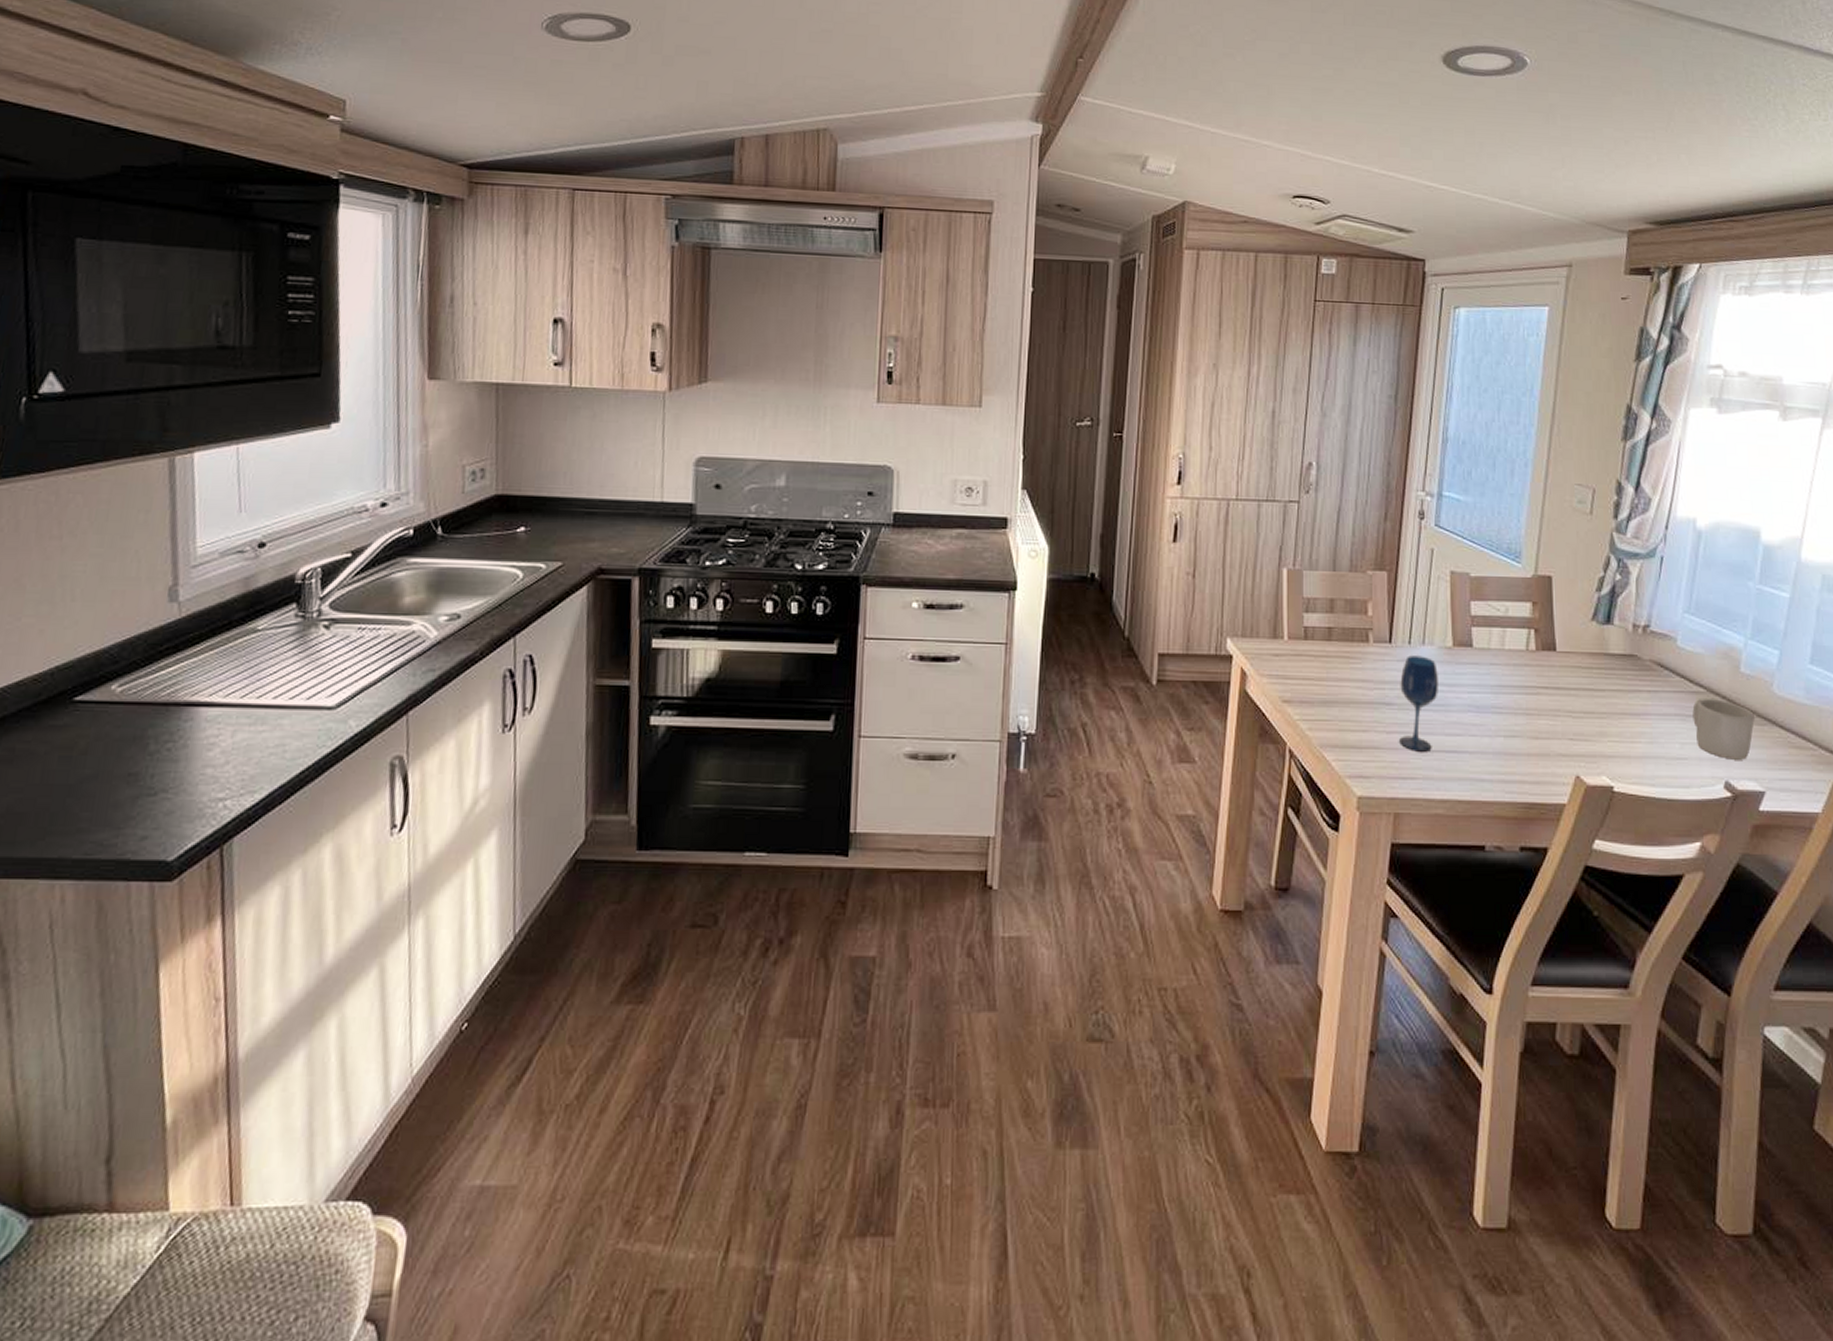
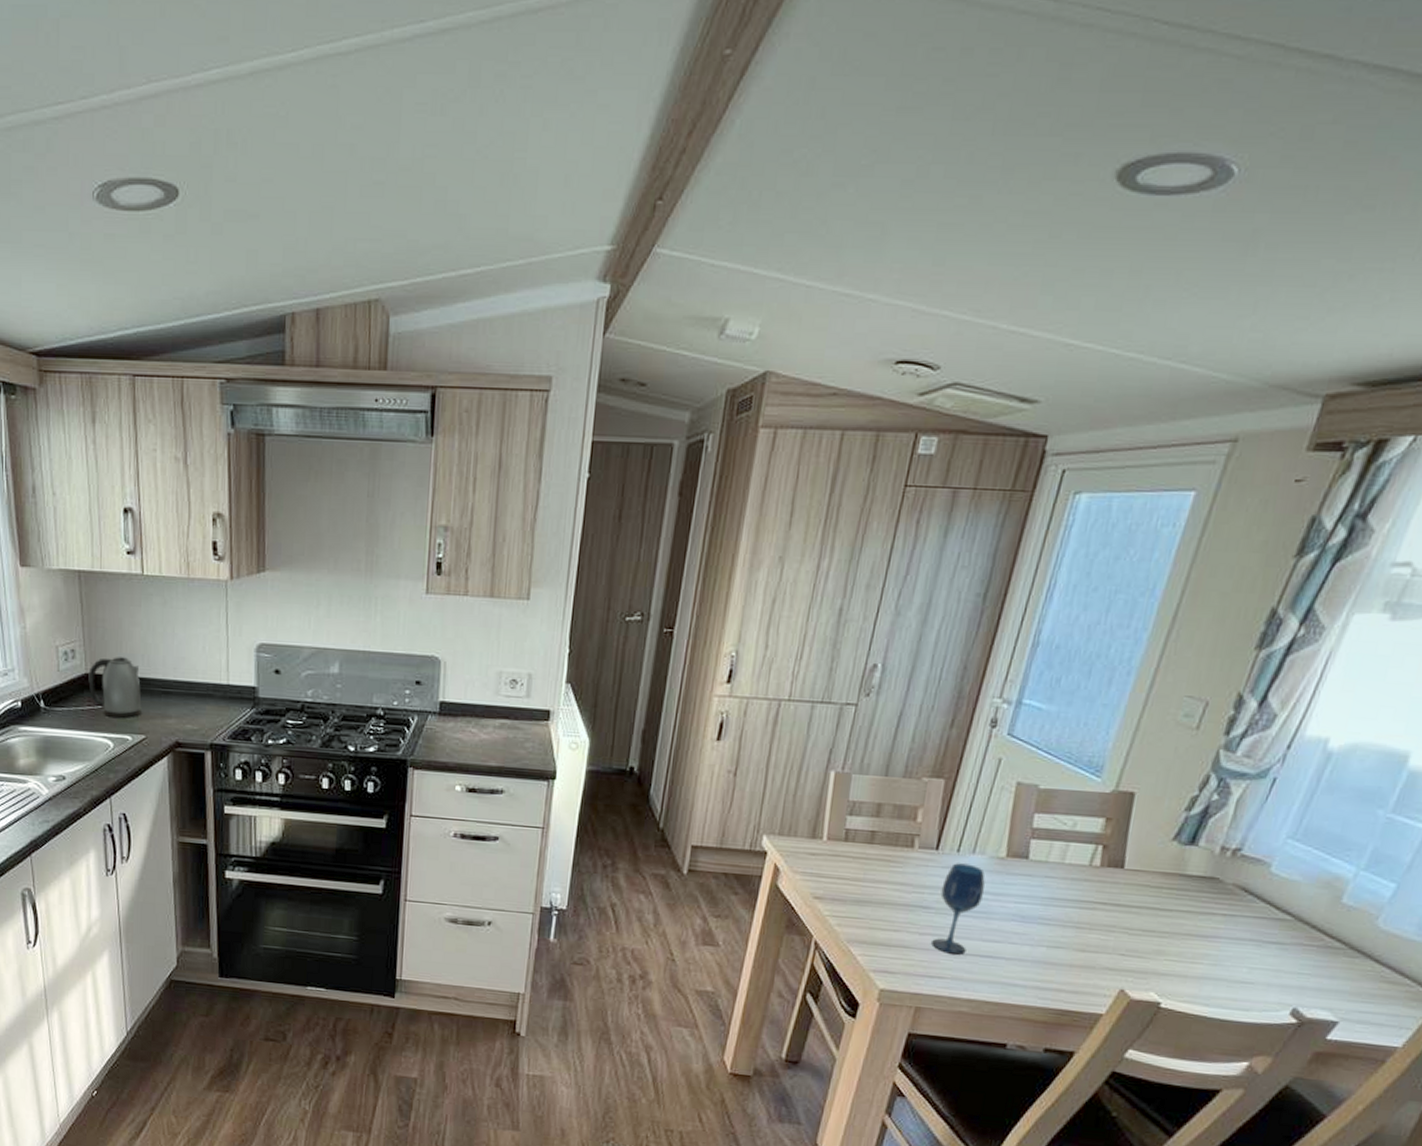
kettle: none [498,475,561,543] -> present [88,657,142,718]
mug: present [1692,699,1755,760] -> none [1269,926,1347,990]

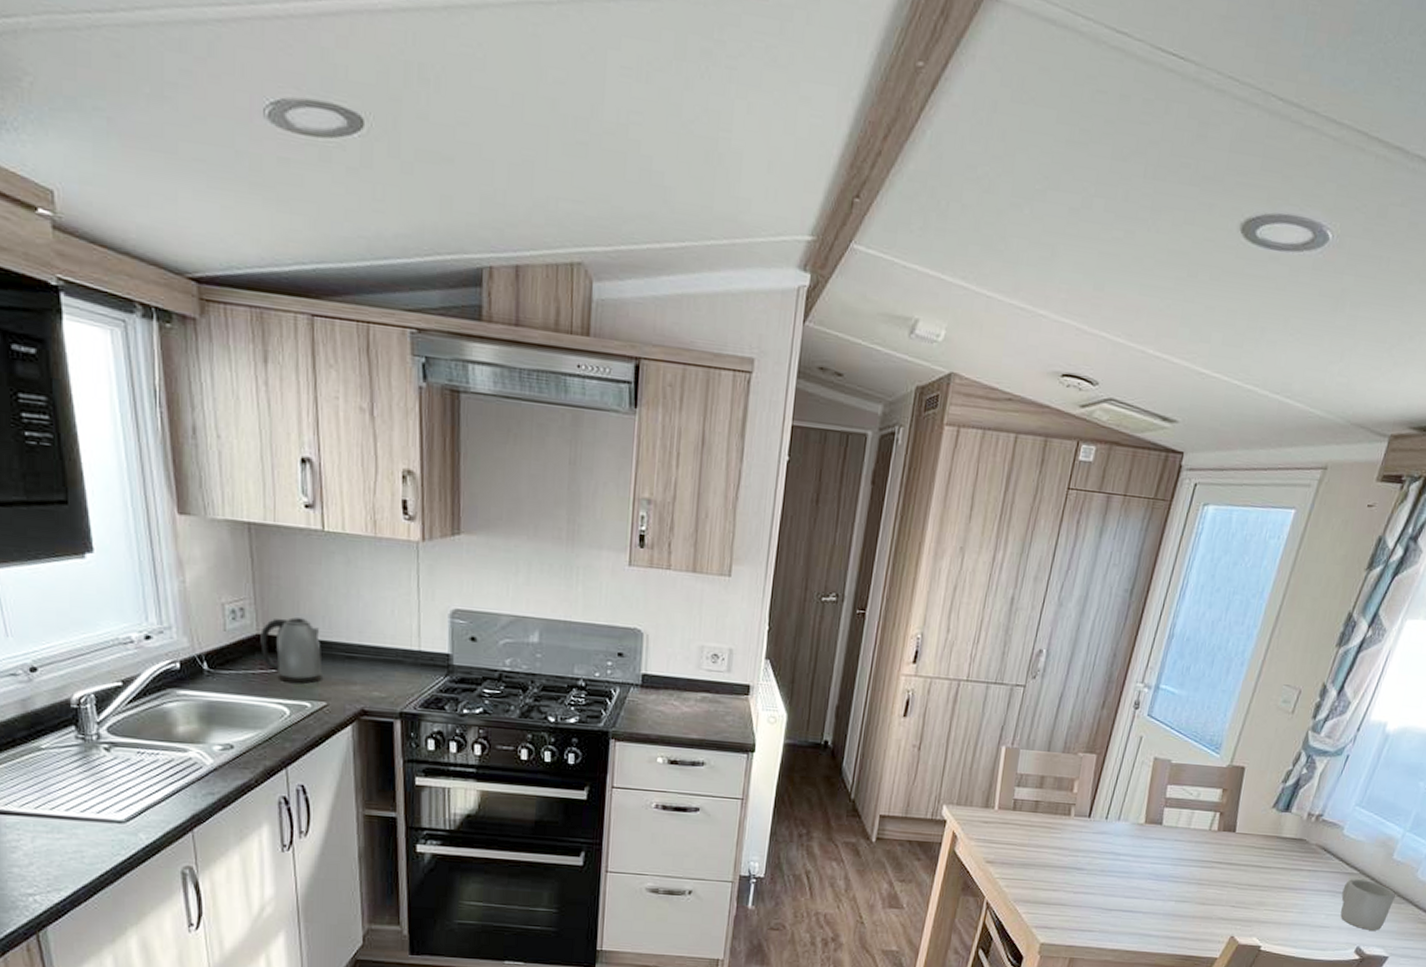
wineglass: present [932,863,985,955] -> none [1084,829,1128,910]
mug: none [1269,926,1347,990] -> present [1340,879,1396,931]

